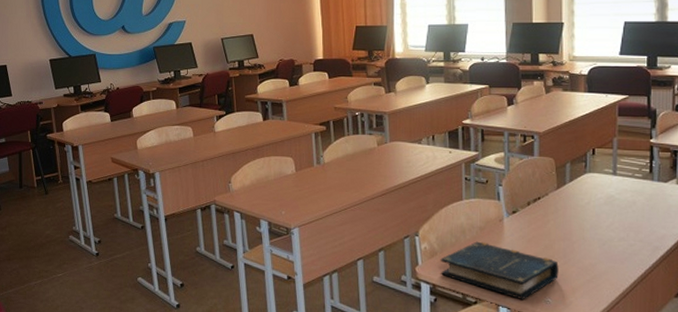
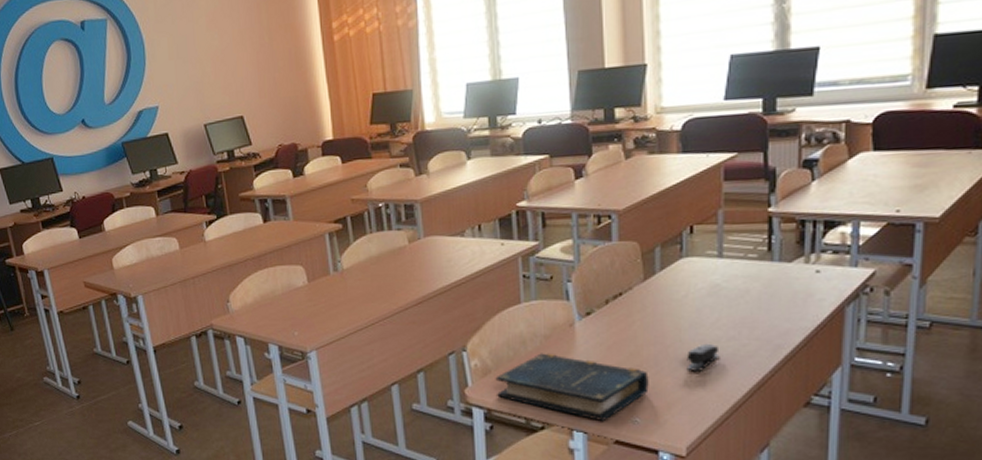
stapler: none [588,242,613,264] -> present [686,343,720,371]

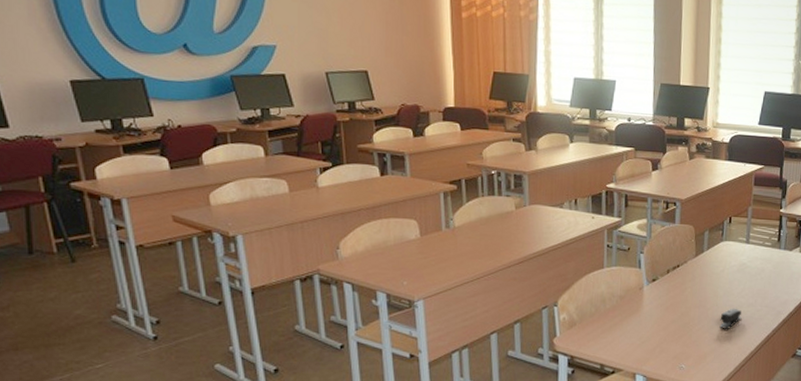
book: present [495,353,649,422] -> none [579,310,693,368]

